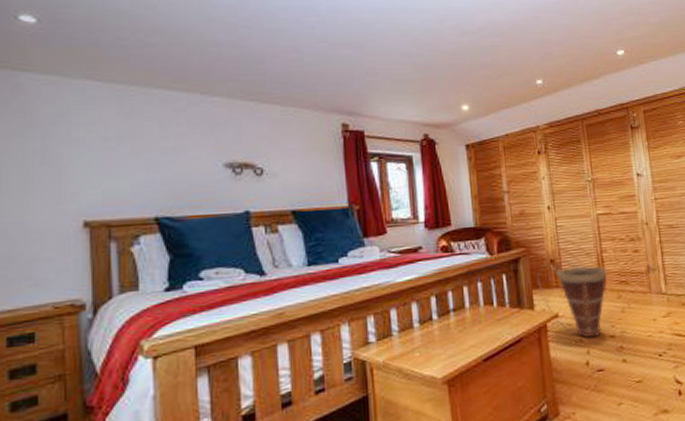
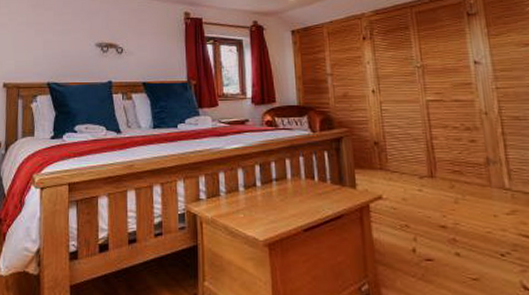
basket: present [537,260,607,339] -> none [360,144,438,225]

